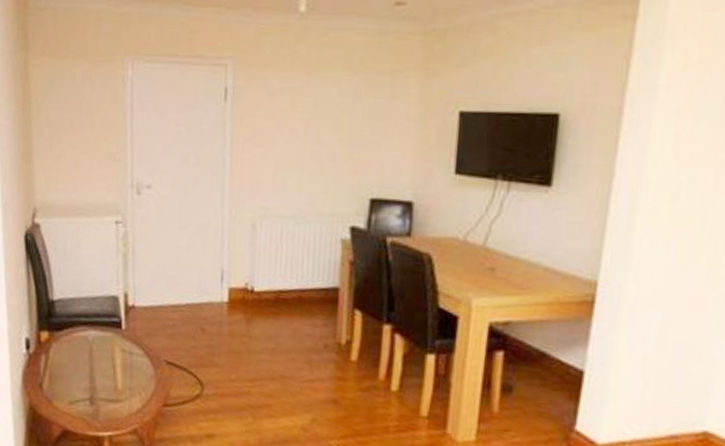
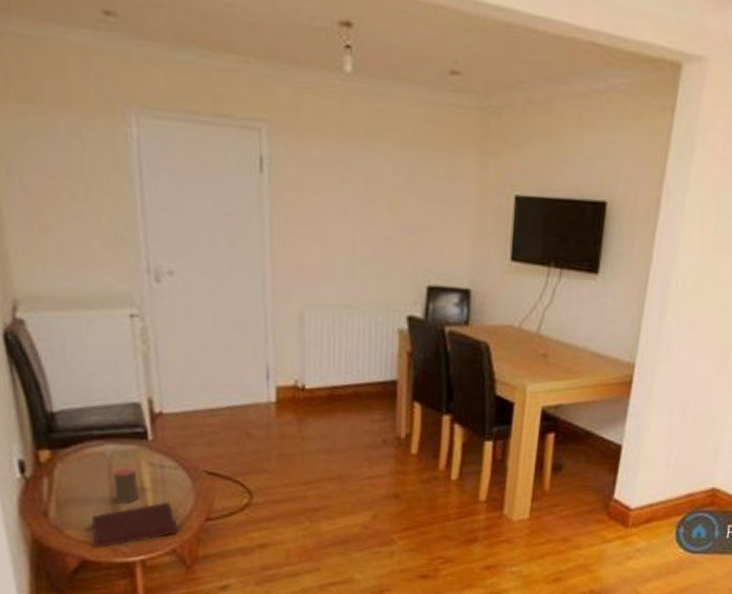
notebook: none [73,385,140,420] -> present [91,502,178,547]
cup: none [92,350,112,385] -> present [113,467,138,505]

